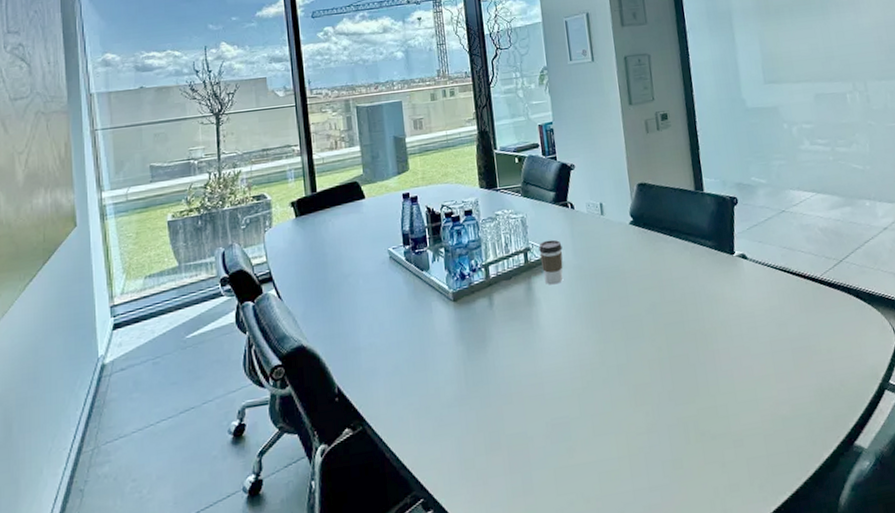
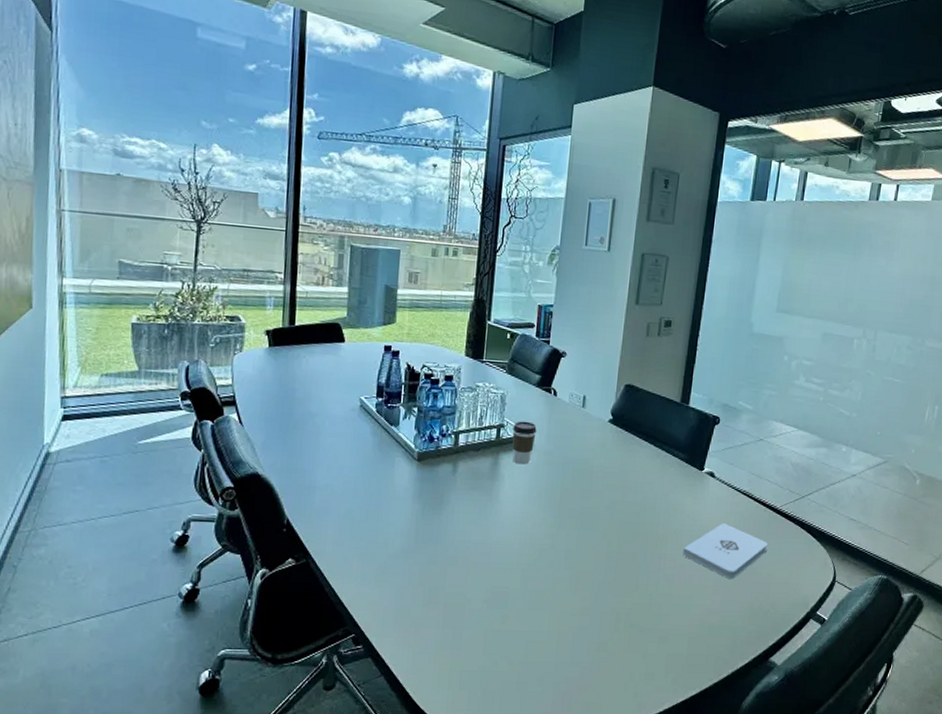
notepad: none [734,303,820,363] -> present [683,522,768,579]

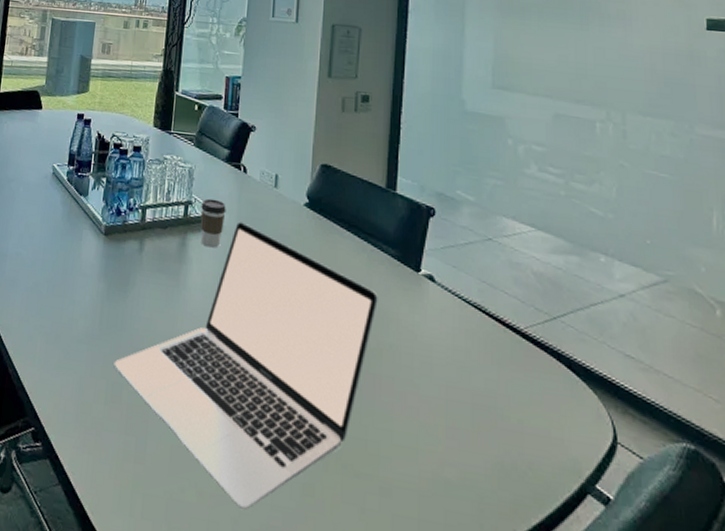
laptop: none [430,440,668,669] -> present [114,221,378,509]
notepad: present [683,522,768,579] -> none [402,341,514,420]

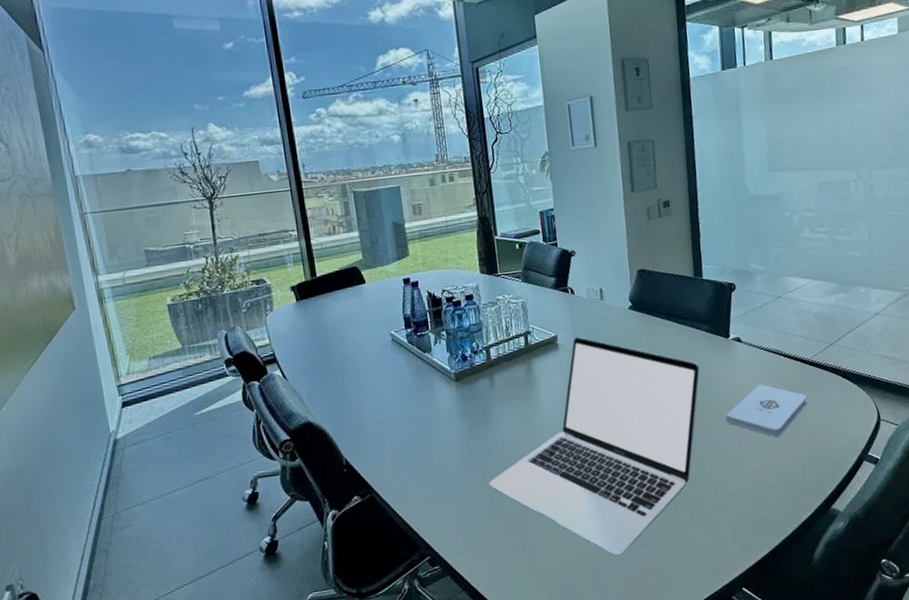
coffee cup: present [200,198,226,248] -> none [539,323,563,366]
notepad: none [402,341,514,420] -> present [725,383,807,437]

